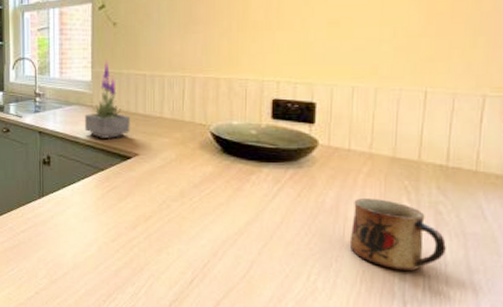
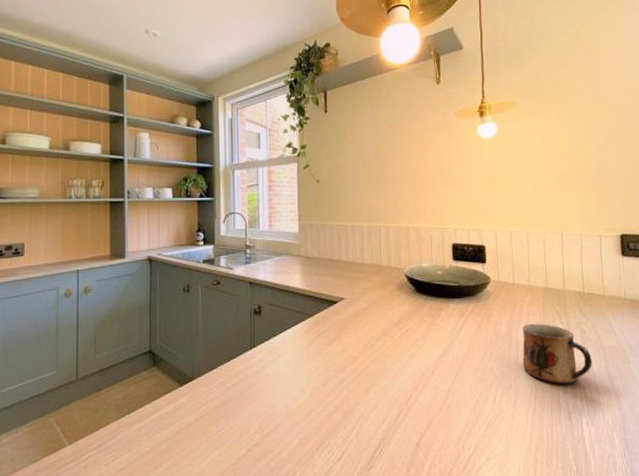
potted plant: present [84,61,131,138] -> none [293,214,336,285]

